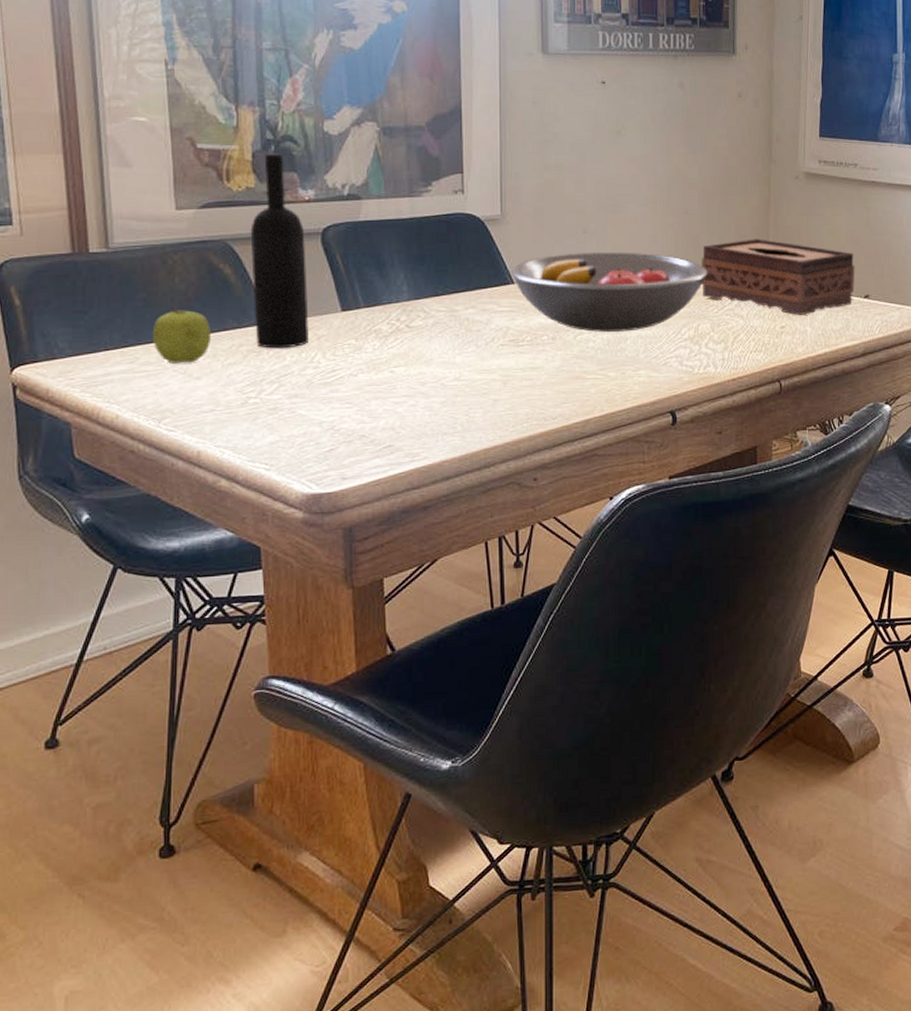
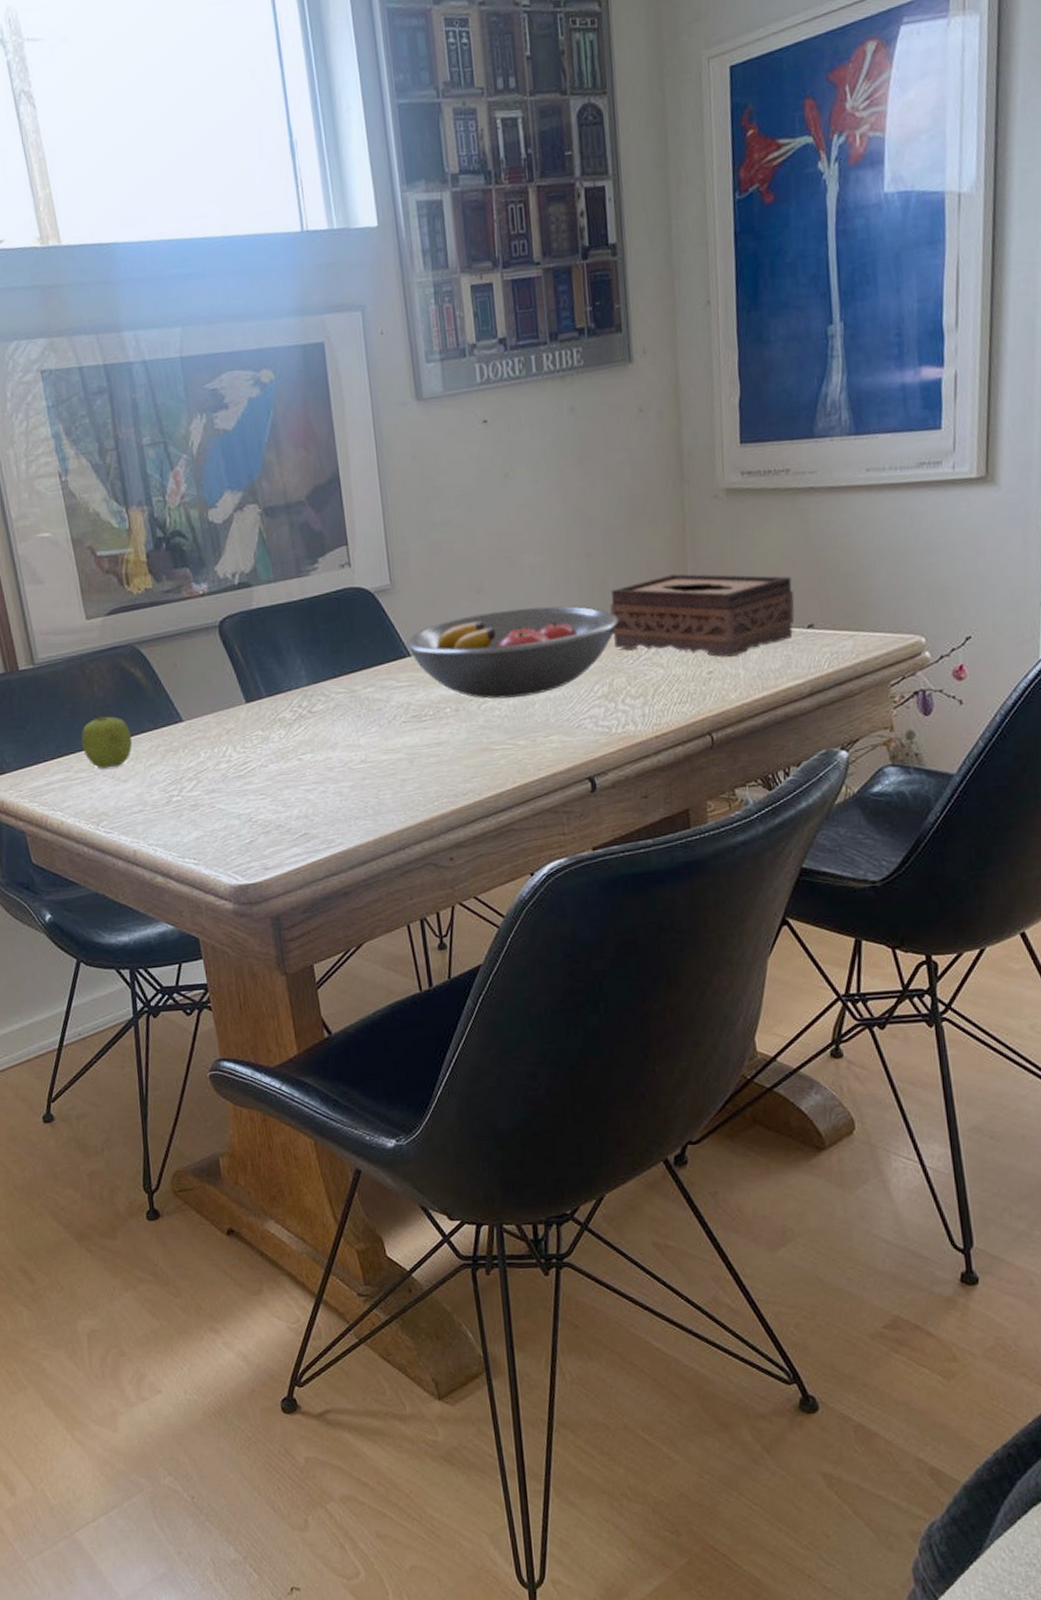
wine bottle: present [250,153,309,349] -> none [153,550,219,747]

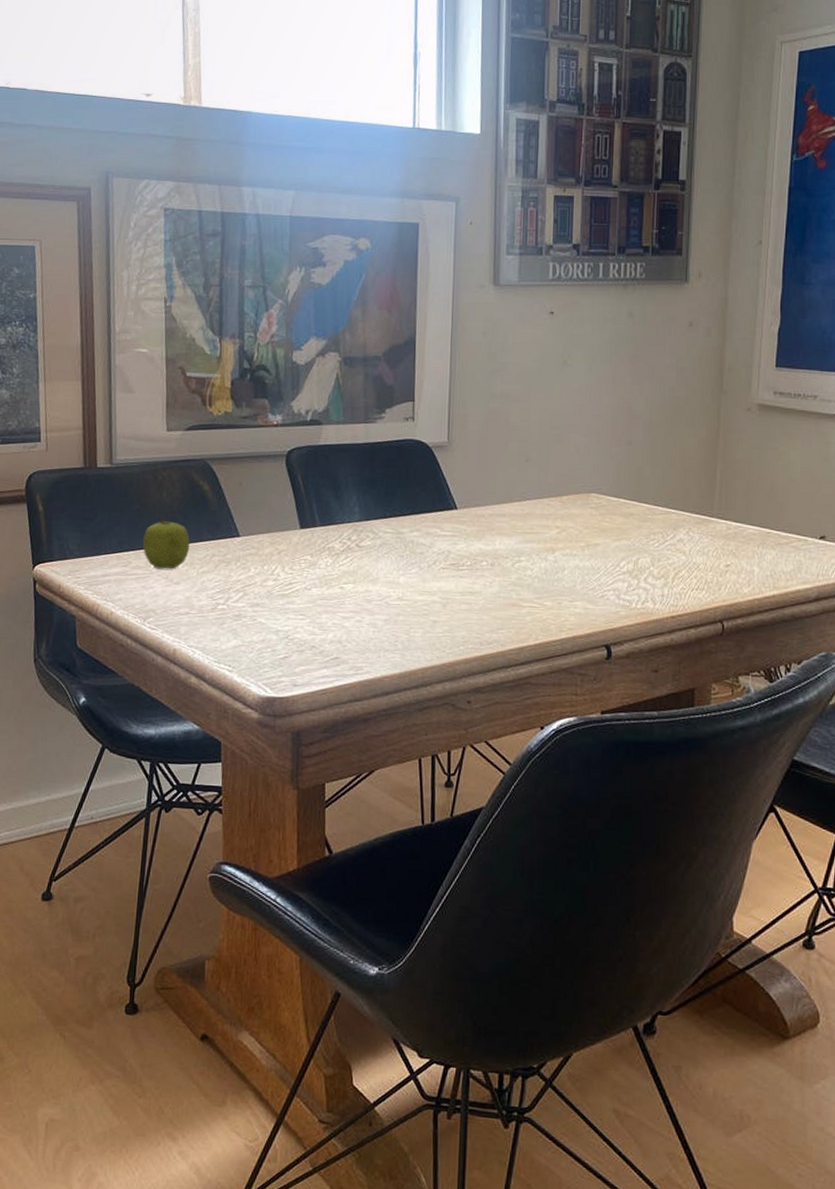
fruit bowl: present [406,606,619,699] -> none [454,481,650,562]
tissue box: present [610,573,795,657] -> none [643,472,811,554]

